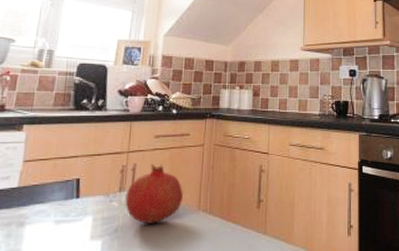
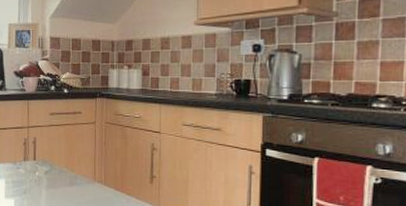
fruit: present [125,164,183,224] -> none [29,138,79,189]

